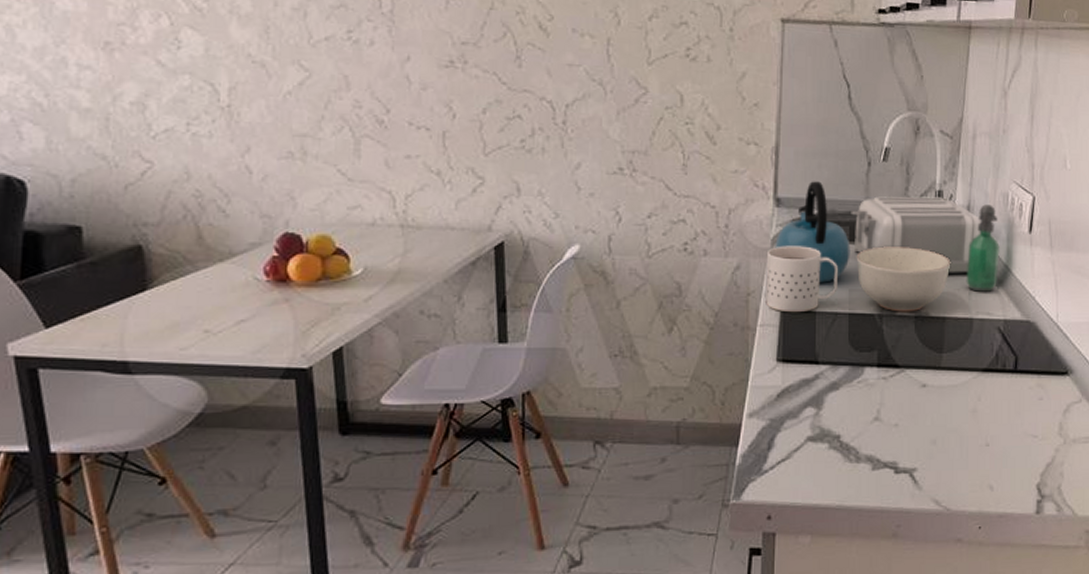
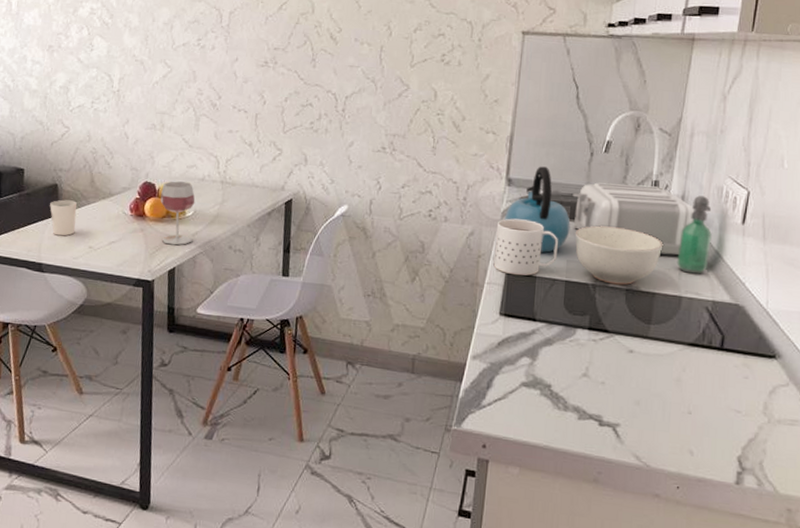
cup: none [132,267,179,319] -> present [50,199,77,236]
wineglass: none [311,229,366,317] -> present [160,181,195,246]

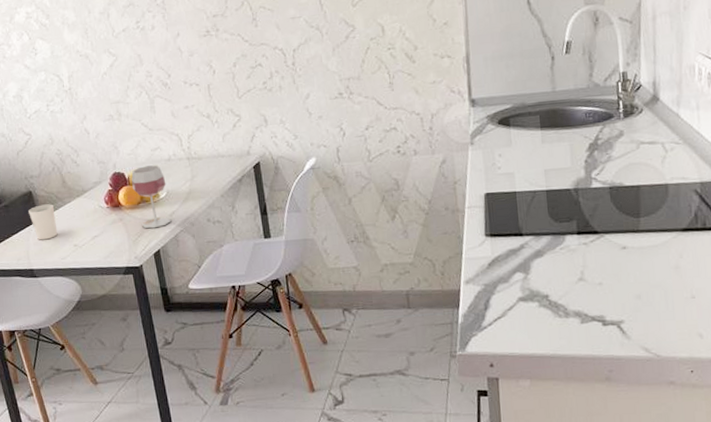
mug: present [493,218,559,276] -> none [467,137,534,195]
kettle: present [504,166,571,253] -> none [474,80,543,167]
toaster: present [572,182,695,255] -> none [539,78,669,145]
bowl: present [575,225,663,285] -> none [548,126,641,185]
soap dispenser: present [676,195,712,274] -> none [657,78,691,159]

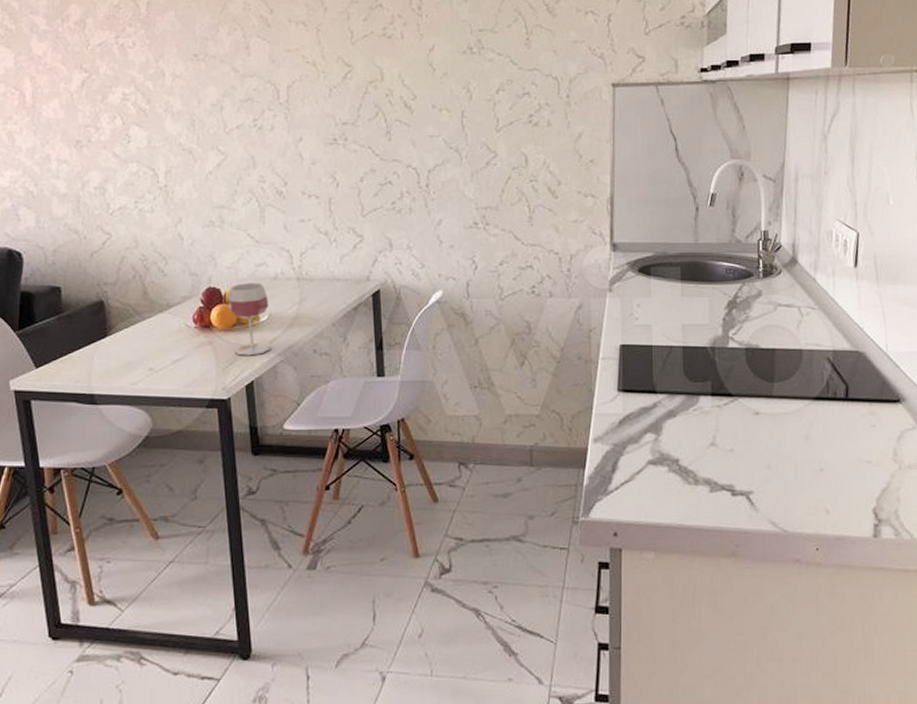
cup: present [28,204,58,240] -> none [97,318,131,360]

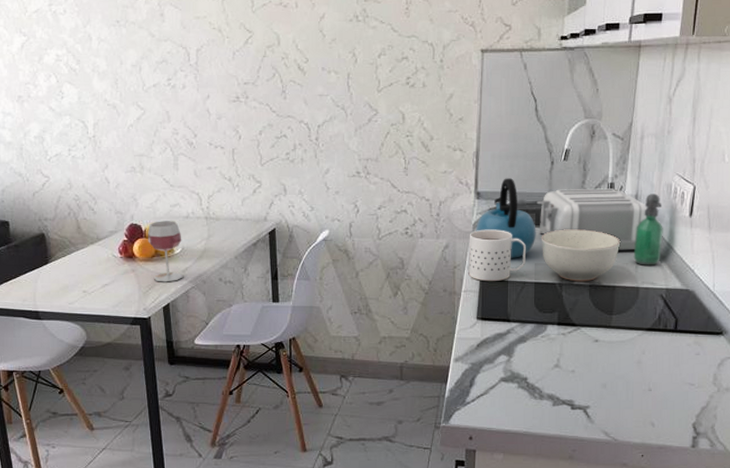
mug: none [605,286,672,347] -> present [468,229,527,282]
kettle: none [613,227,683,319] -> present [476,178,536,258]
toaster: none [681,237,807,307] -> present [537,188,648,250]
bowl: none [688,284,779,345] -> present [541,229,621,282]
soap dispenser: none [793,242,826,324] -> present [633,194,663,266]

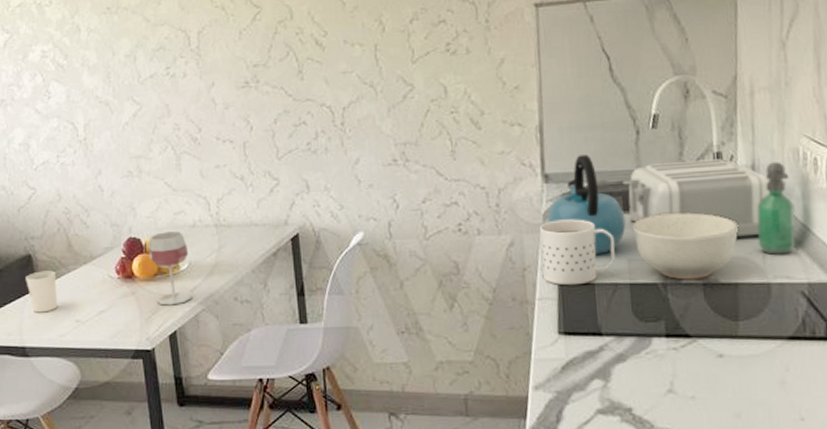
cup: none [39,248,68,283] -> present [26,270,58,313]

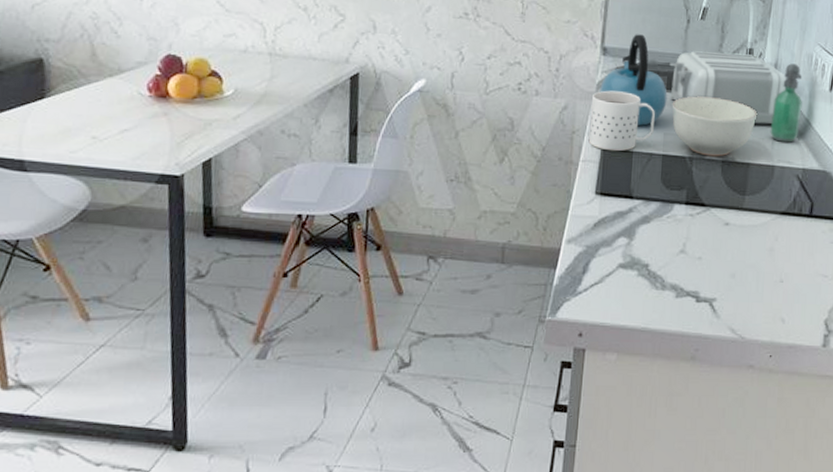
cup: present [26,270,58,313] -> none [33,78,73,125]
wineglass: present [149,231,192,306] -> none [189,53,236,132]

